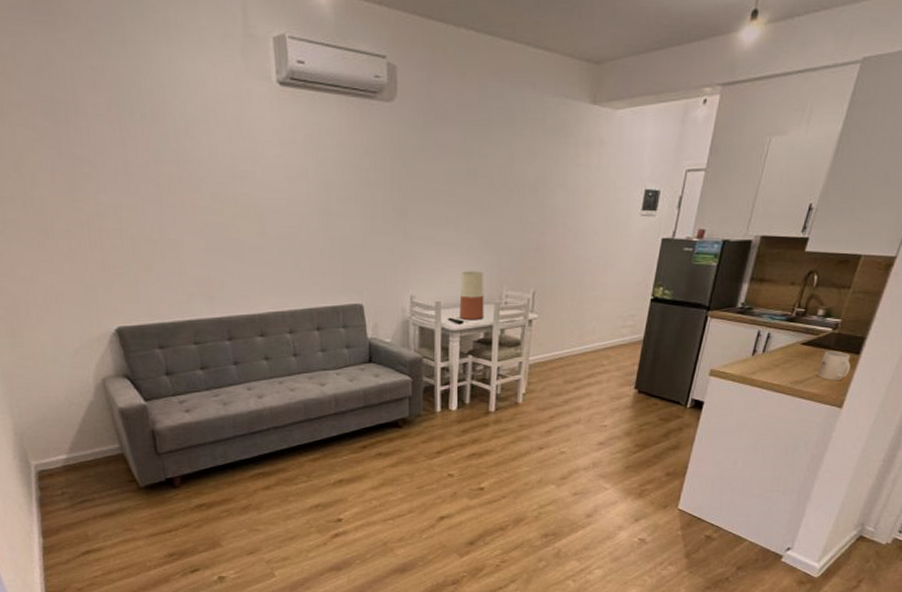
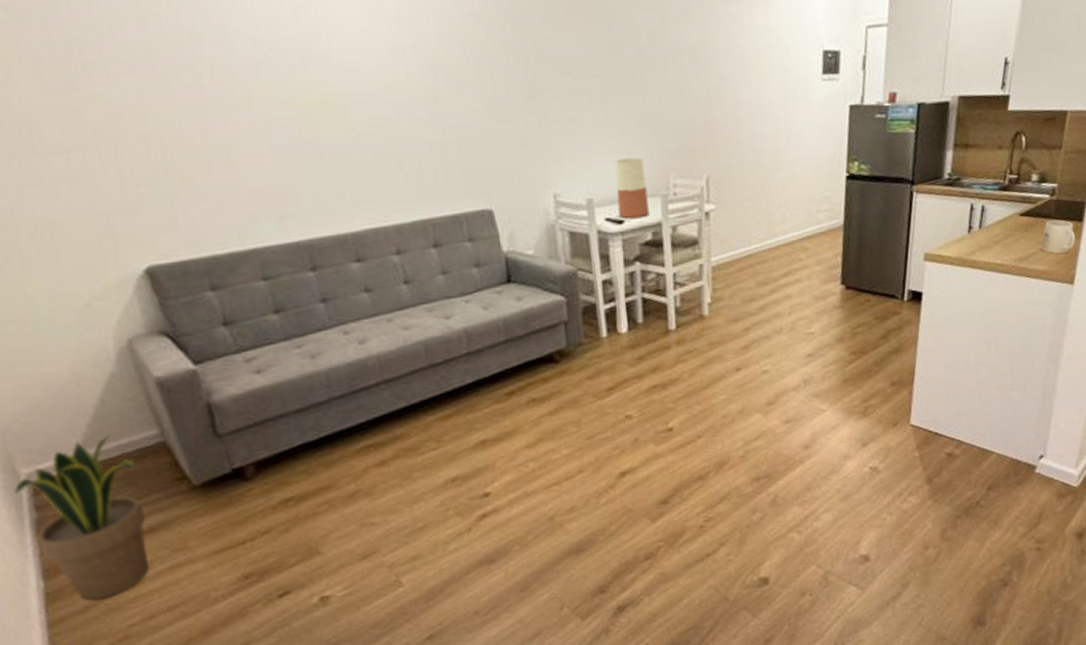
potted plant: none [27,445,108,557] -> present [14,435,149,601]

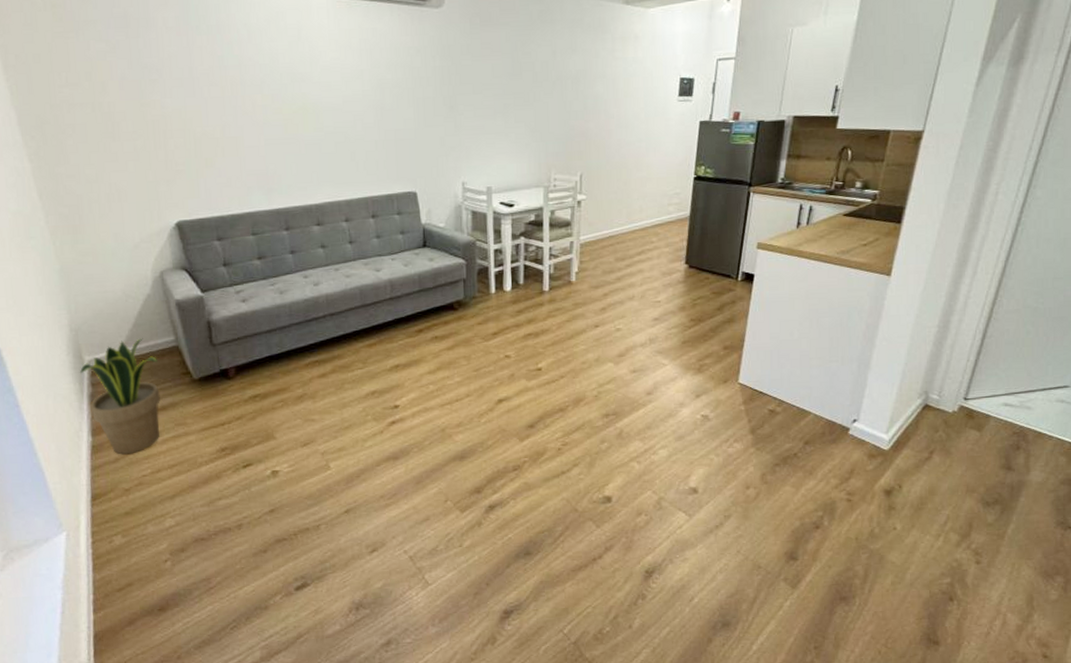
vase: present [614,157,650,219] -> none [509,157,534,204]
mug: present [1041,219,1075,254] -> none [861,220,893,249]

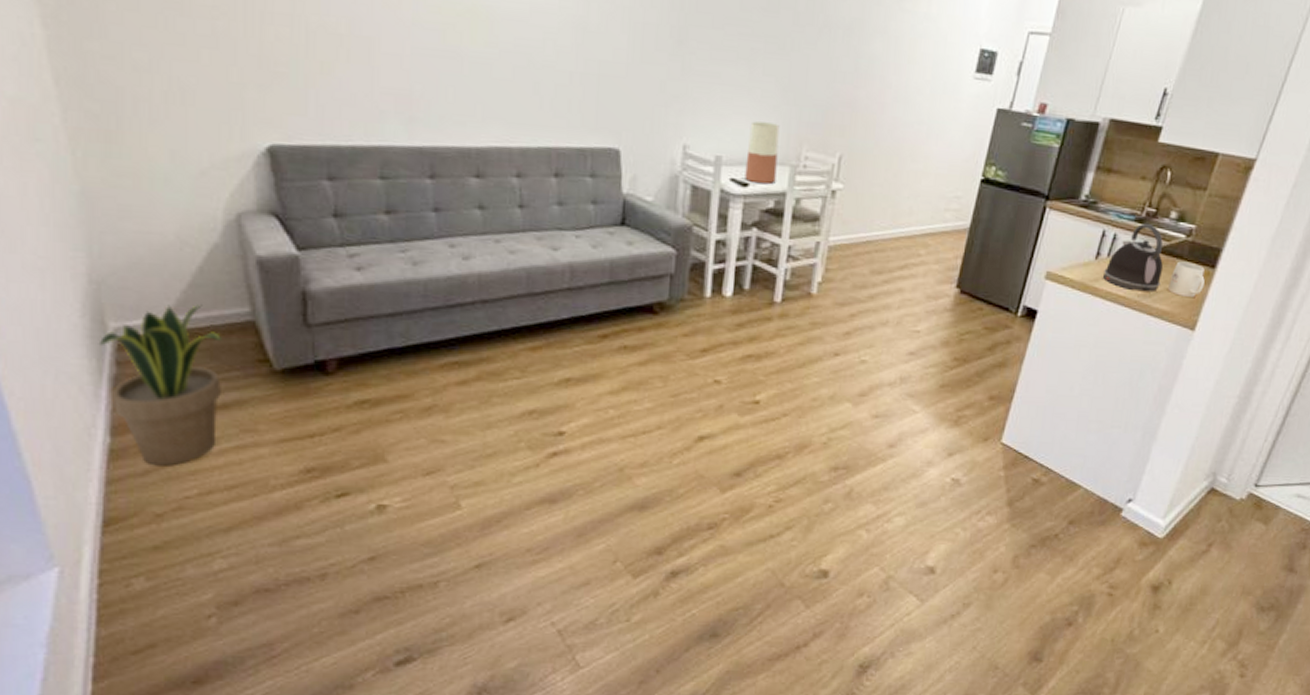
vase: none [509,157,534,204] -> present [745,121,780,185]
kettle: none [806,194,856,250] -> present [1103,222,1164,293]
mug: none [861,220,893,249] -> present [1167,261,1205,297]

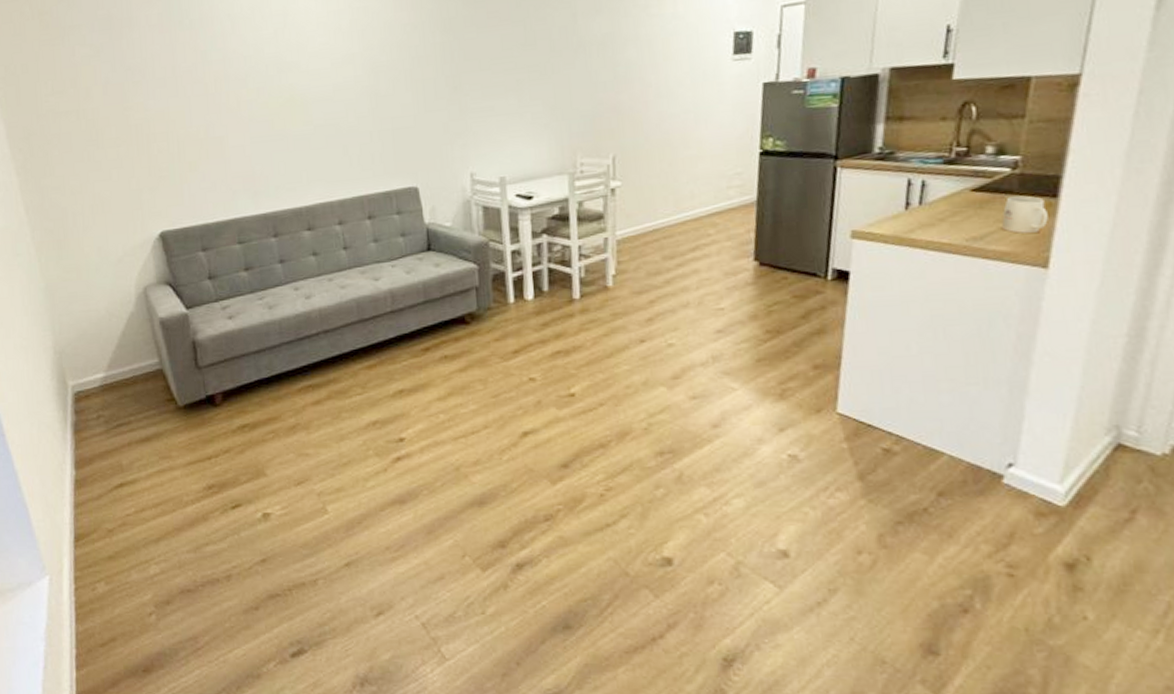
potted plant: present [100,305,221,466] -> none [64,361,144,491]
vase: present [745,121,780,185] -> none [526,139,557,195]
kettle: present [1103,222,1164,293] -> none [919,163,992,236]

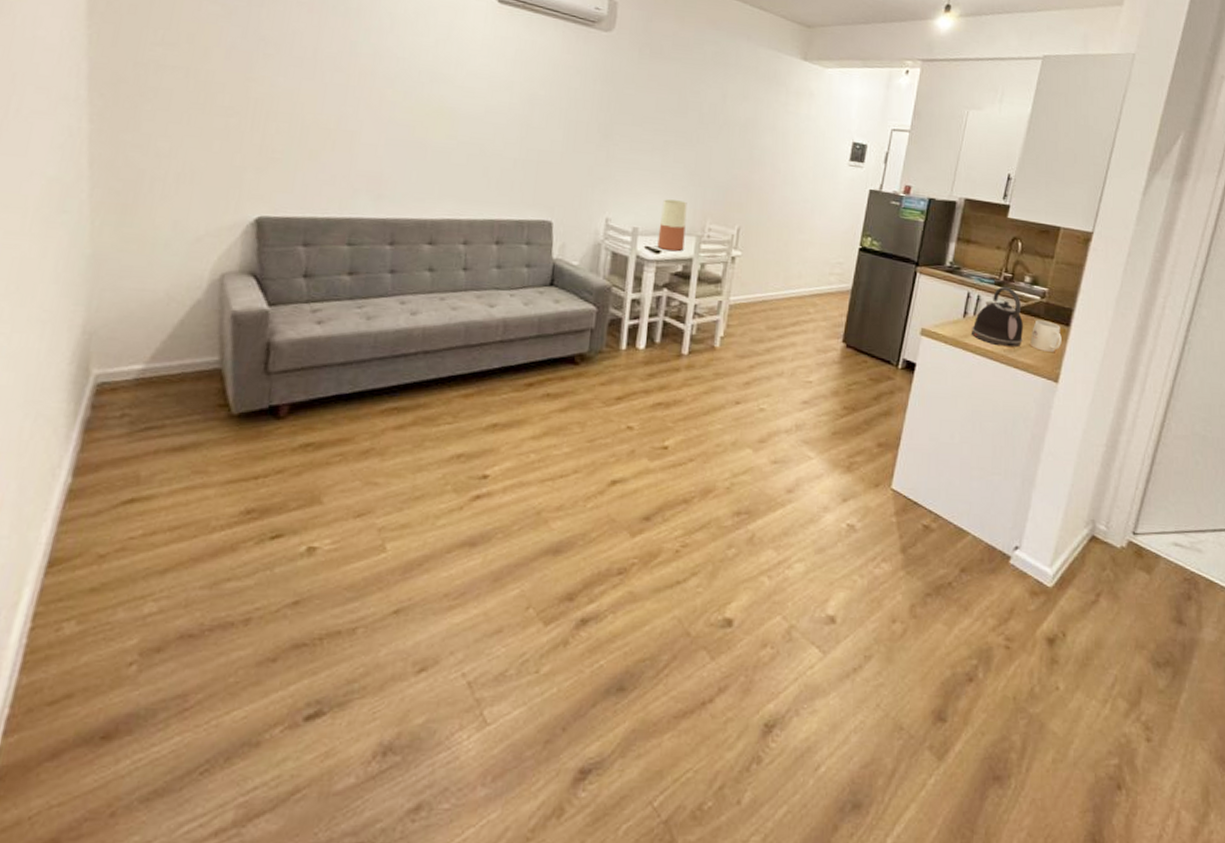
vase: none [526,139,557,195] -> present [657,199,687,252]
kettle: none [919,163,992,236] -> present [972,286,1024,348]

